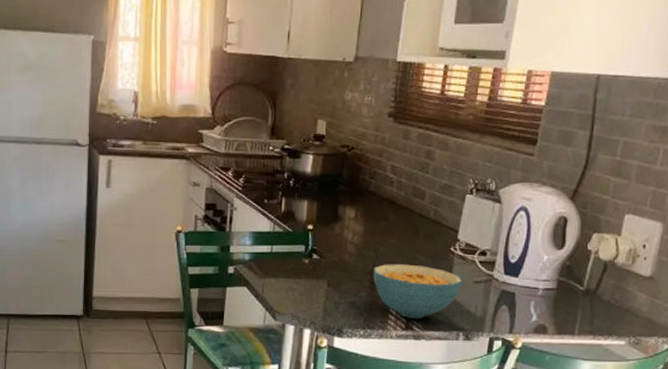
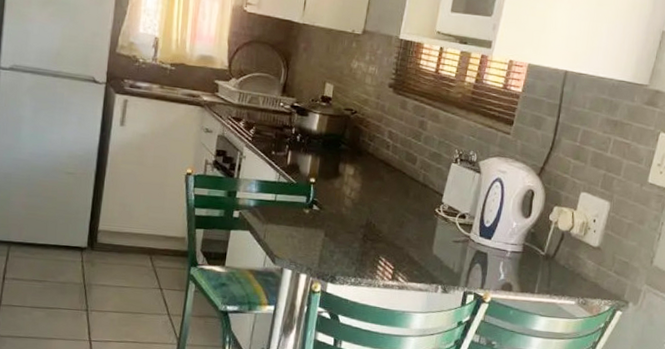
cereal bowl: present [373,264,463,318] -> none [366,219,444,271]

